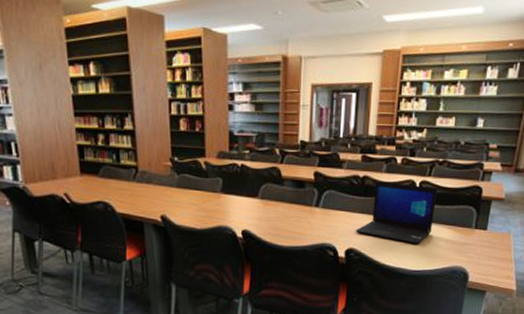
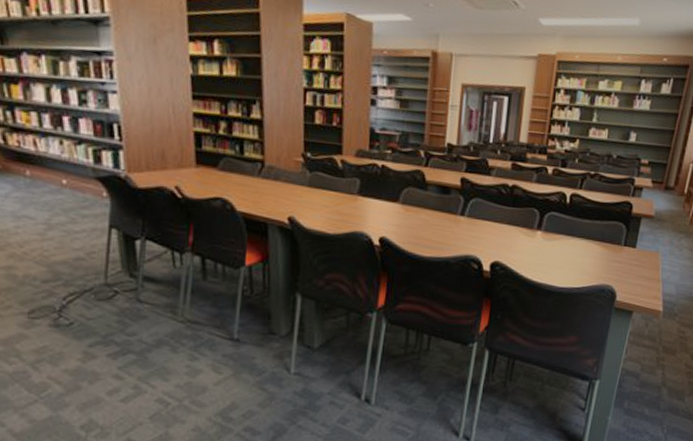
laptop: present [355,181,437,245] -> none [502,191,588,260]

